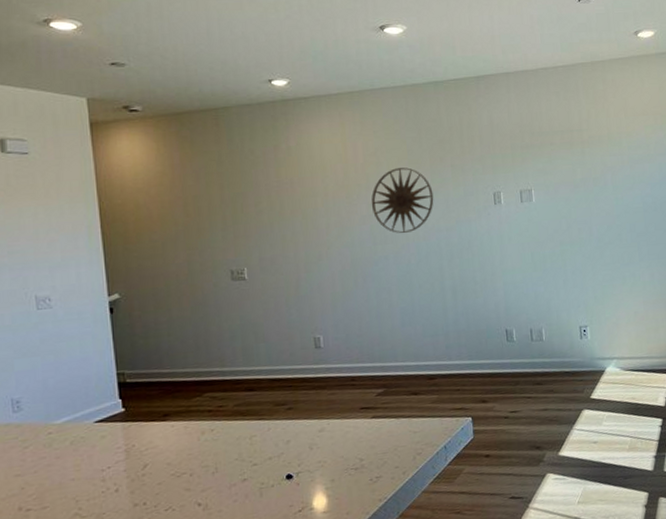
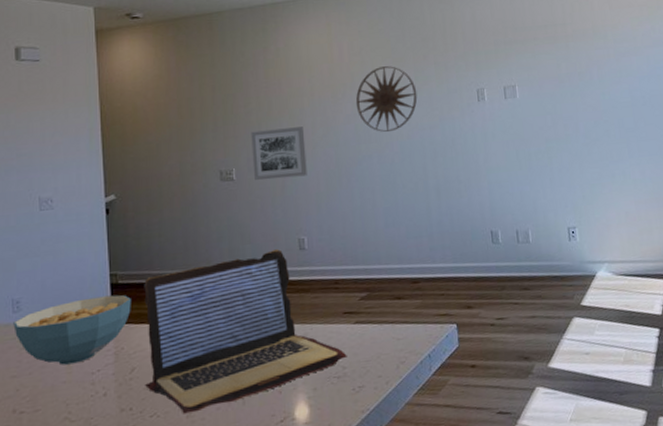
cereal bowl: none [14,393,141,463] -> present [13,295,131,365]
laptop: none [154,347,365,507] -> present [144,248,347,414]
wall art: none [262,227,322,280] -> present [251,126,307,181]

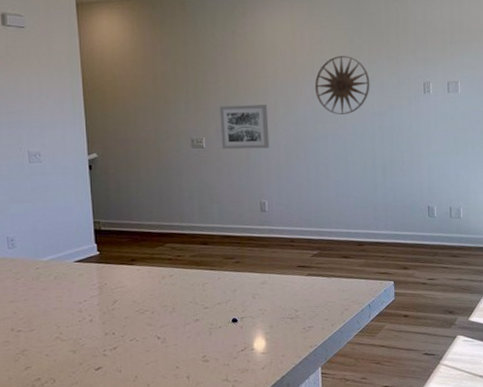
cereal bowl: present [13,295,131,365] -> none [9,239,113,295]
laptop: present [144,248,347,414] -> none [124,209,300,340]

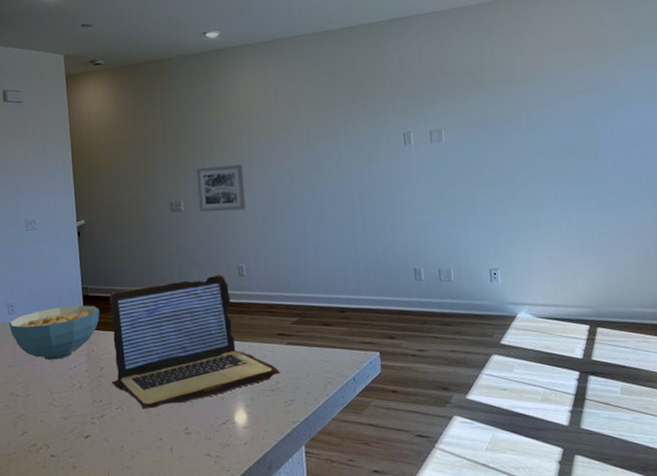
cereal bowl: none [9,239,113,295] -> present [9,305,100,360]
laptop: none [124,209,300,340] -> present [109,273,280,409]
wall art: present [314,56,370,114] -> none [289,109,347,172]

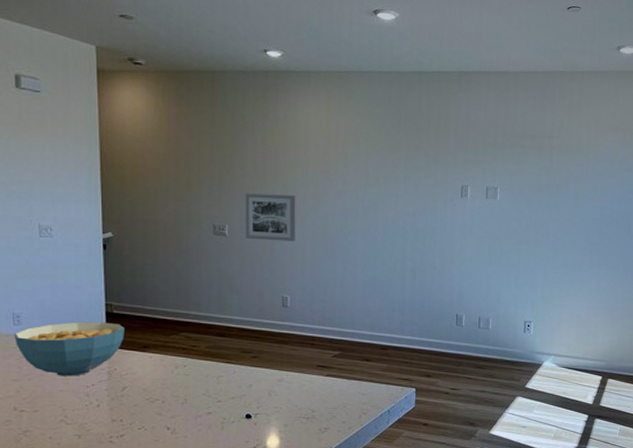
laptop: present [109,273,280,409] -> none [135,302,317,431]

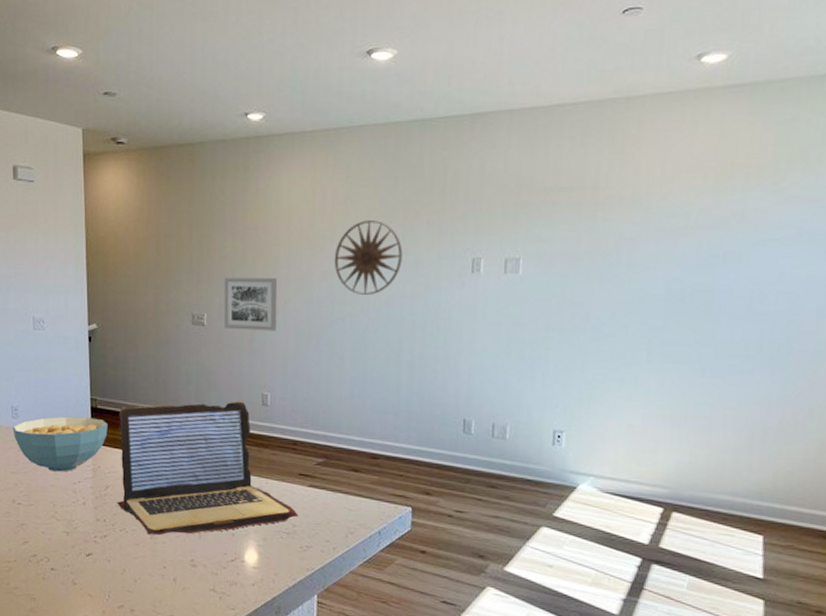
laptop: none [135,302,317,431] -> present [117,400,298,536]
wall art: none [347,150,406,212] -> present [334,220,403,295]

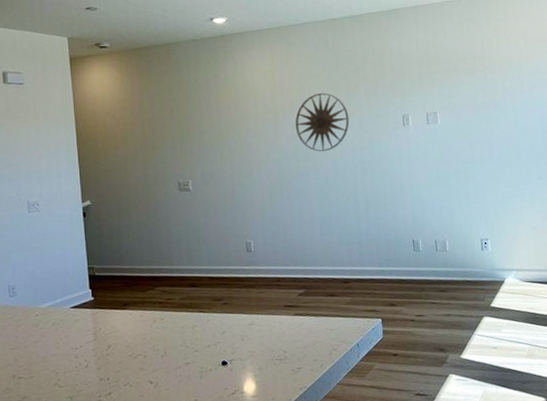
cereal bowl: present [13,416,108,472] -> none [10,285,106,341]
laptop: present [117,400,298,536] -> none [116,250,288,385]
wall art: present [223,277,278,331] -> none [204,145,253,192]

